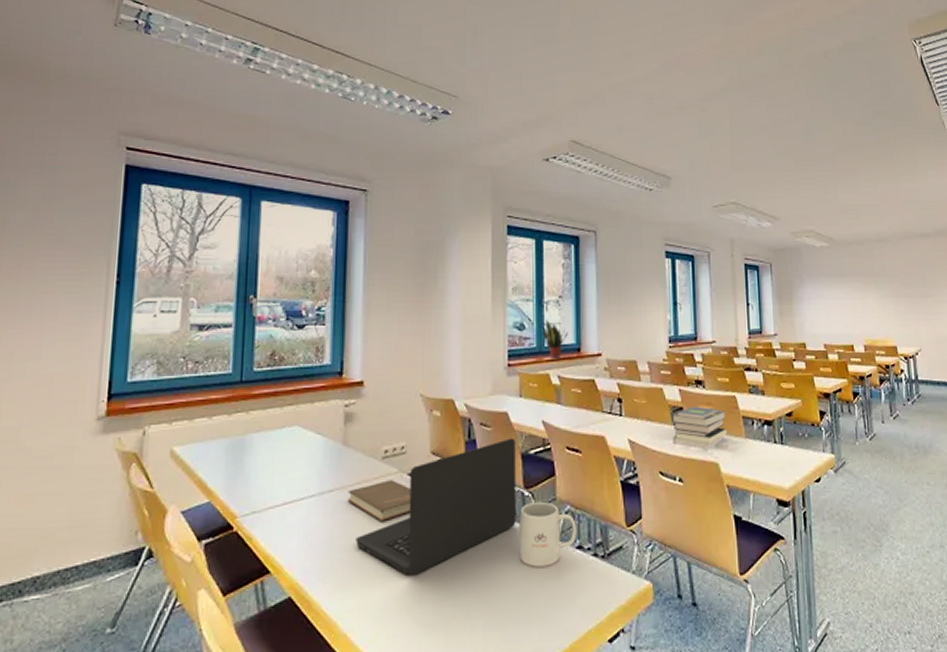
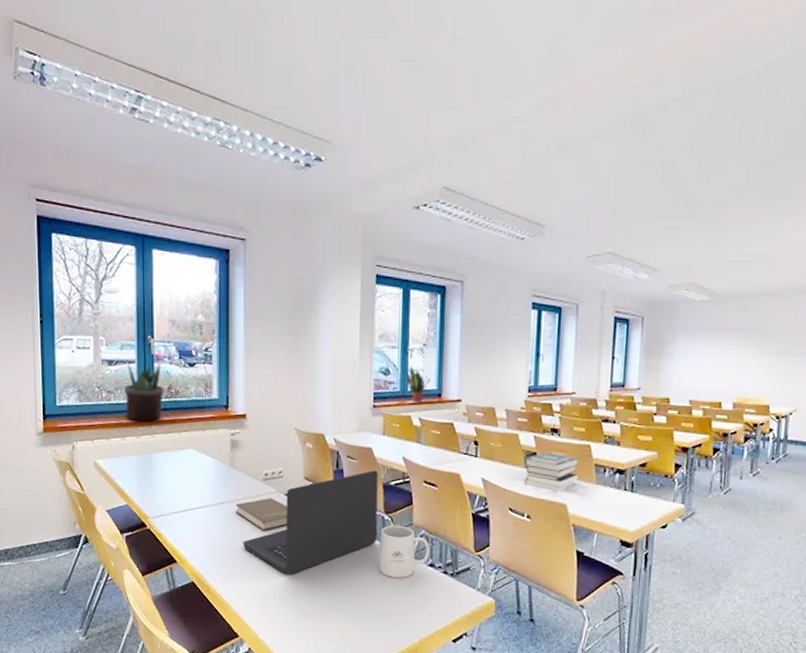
planter: none [216,322,266,396] -> present [124,359,164,421]

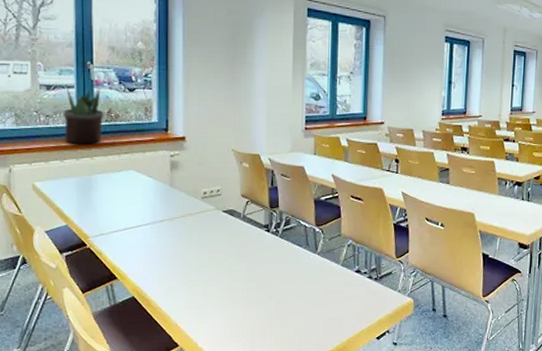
book: present [235,498,287,531] -> none [175,215,225,246]
laptop: present [243,470,378,575] -> none [182,187,310,286]
mug: present [378,525,430,578] -> none [310,236,356,284]
potted plant: present [407,366,430,402] -> none [335,92,356,124]
books: present [524,453,579,491] -> none [438,169,484,202]

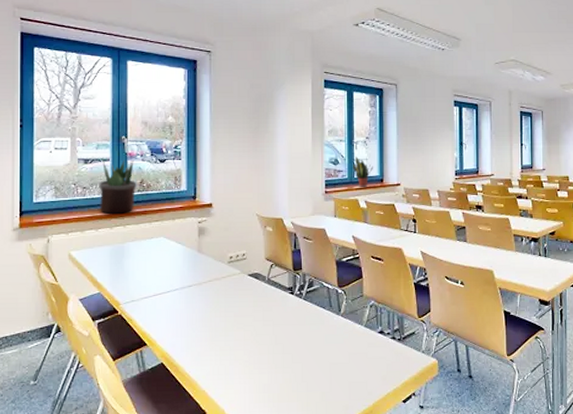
potted plant: none [335,92,356,124] -> present [353,156,373,187]

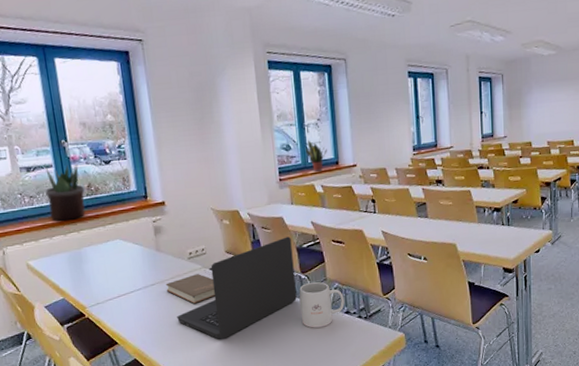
book: none [202,279,251,310] -> present [165,274,215,305]
laptop: none [210,249,332,350] -> present [177,236,297,340]
mug: none [334,297,379,346] -> present [299,281,345,328]

